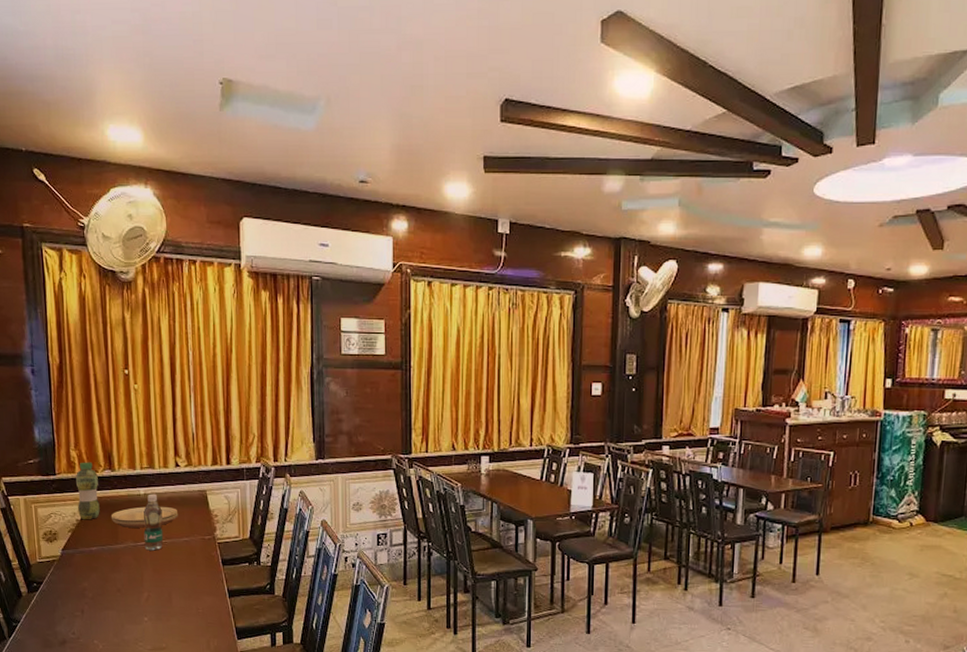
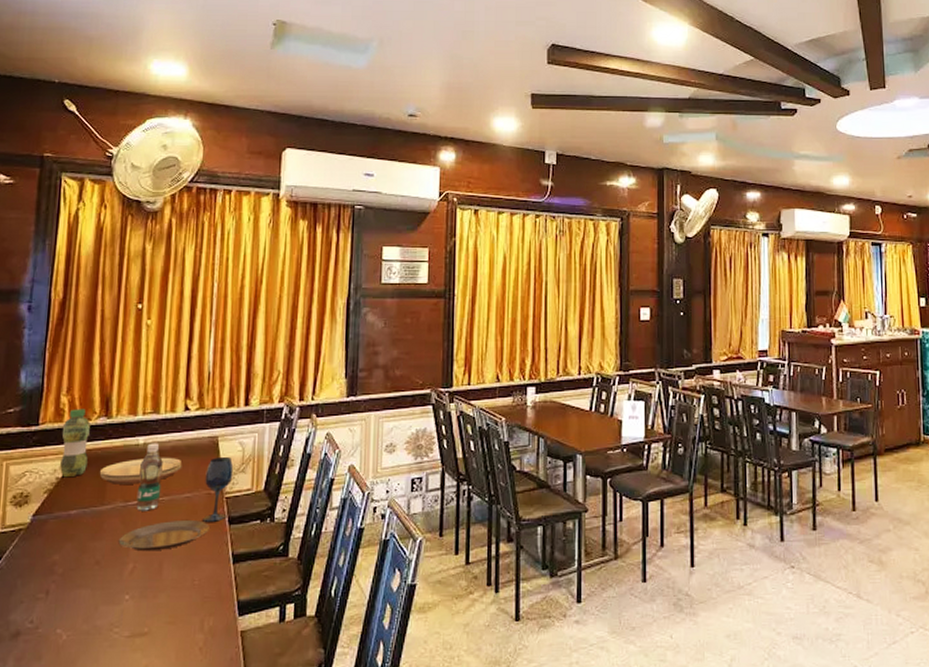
plate: none [133,560,208,584] -> present [118,520,211,552]
wineglass: none [199,508,222,562] -> present [203,457,234,522]

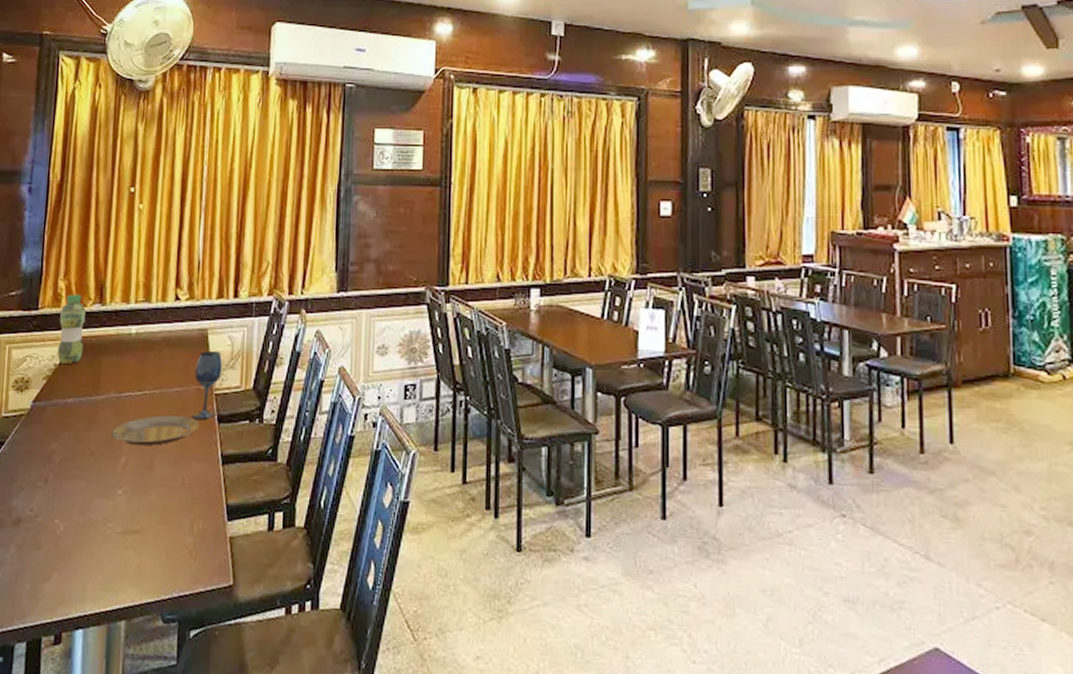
plate: present [99,457,182,484] -> none [94,348,173,375]
bottle: present [136,443,163,511] -> none [129,333,154,404]

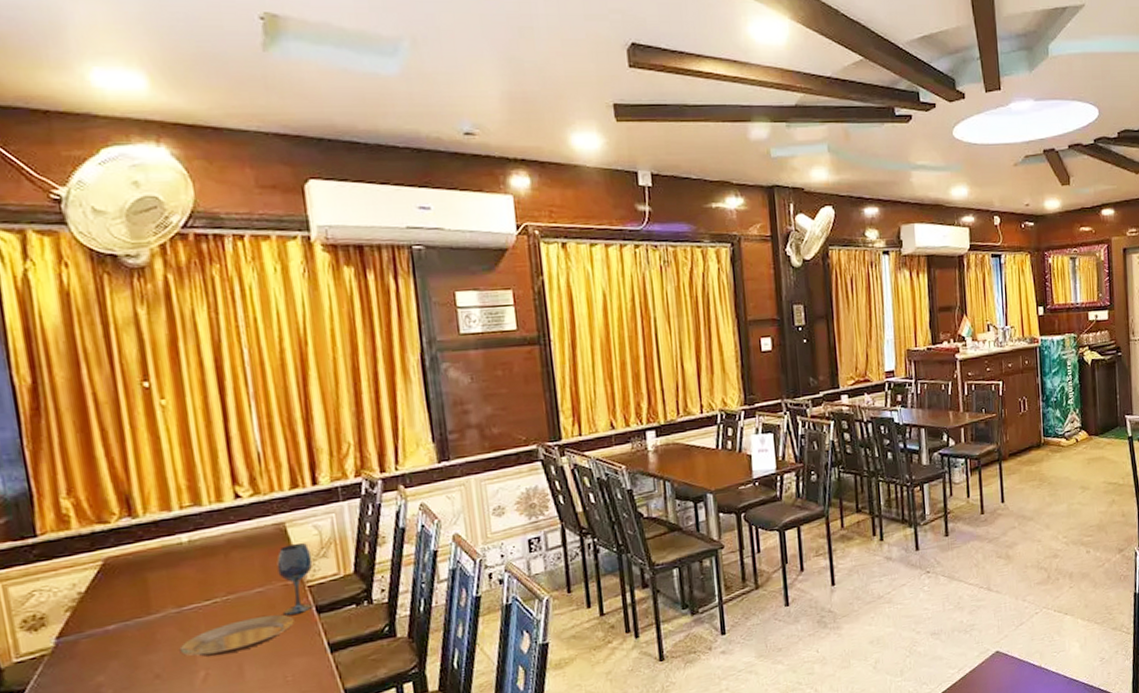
water bottle: present [57,294,86,365] -> none [71,510,118,592]

